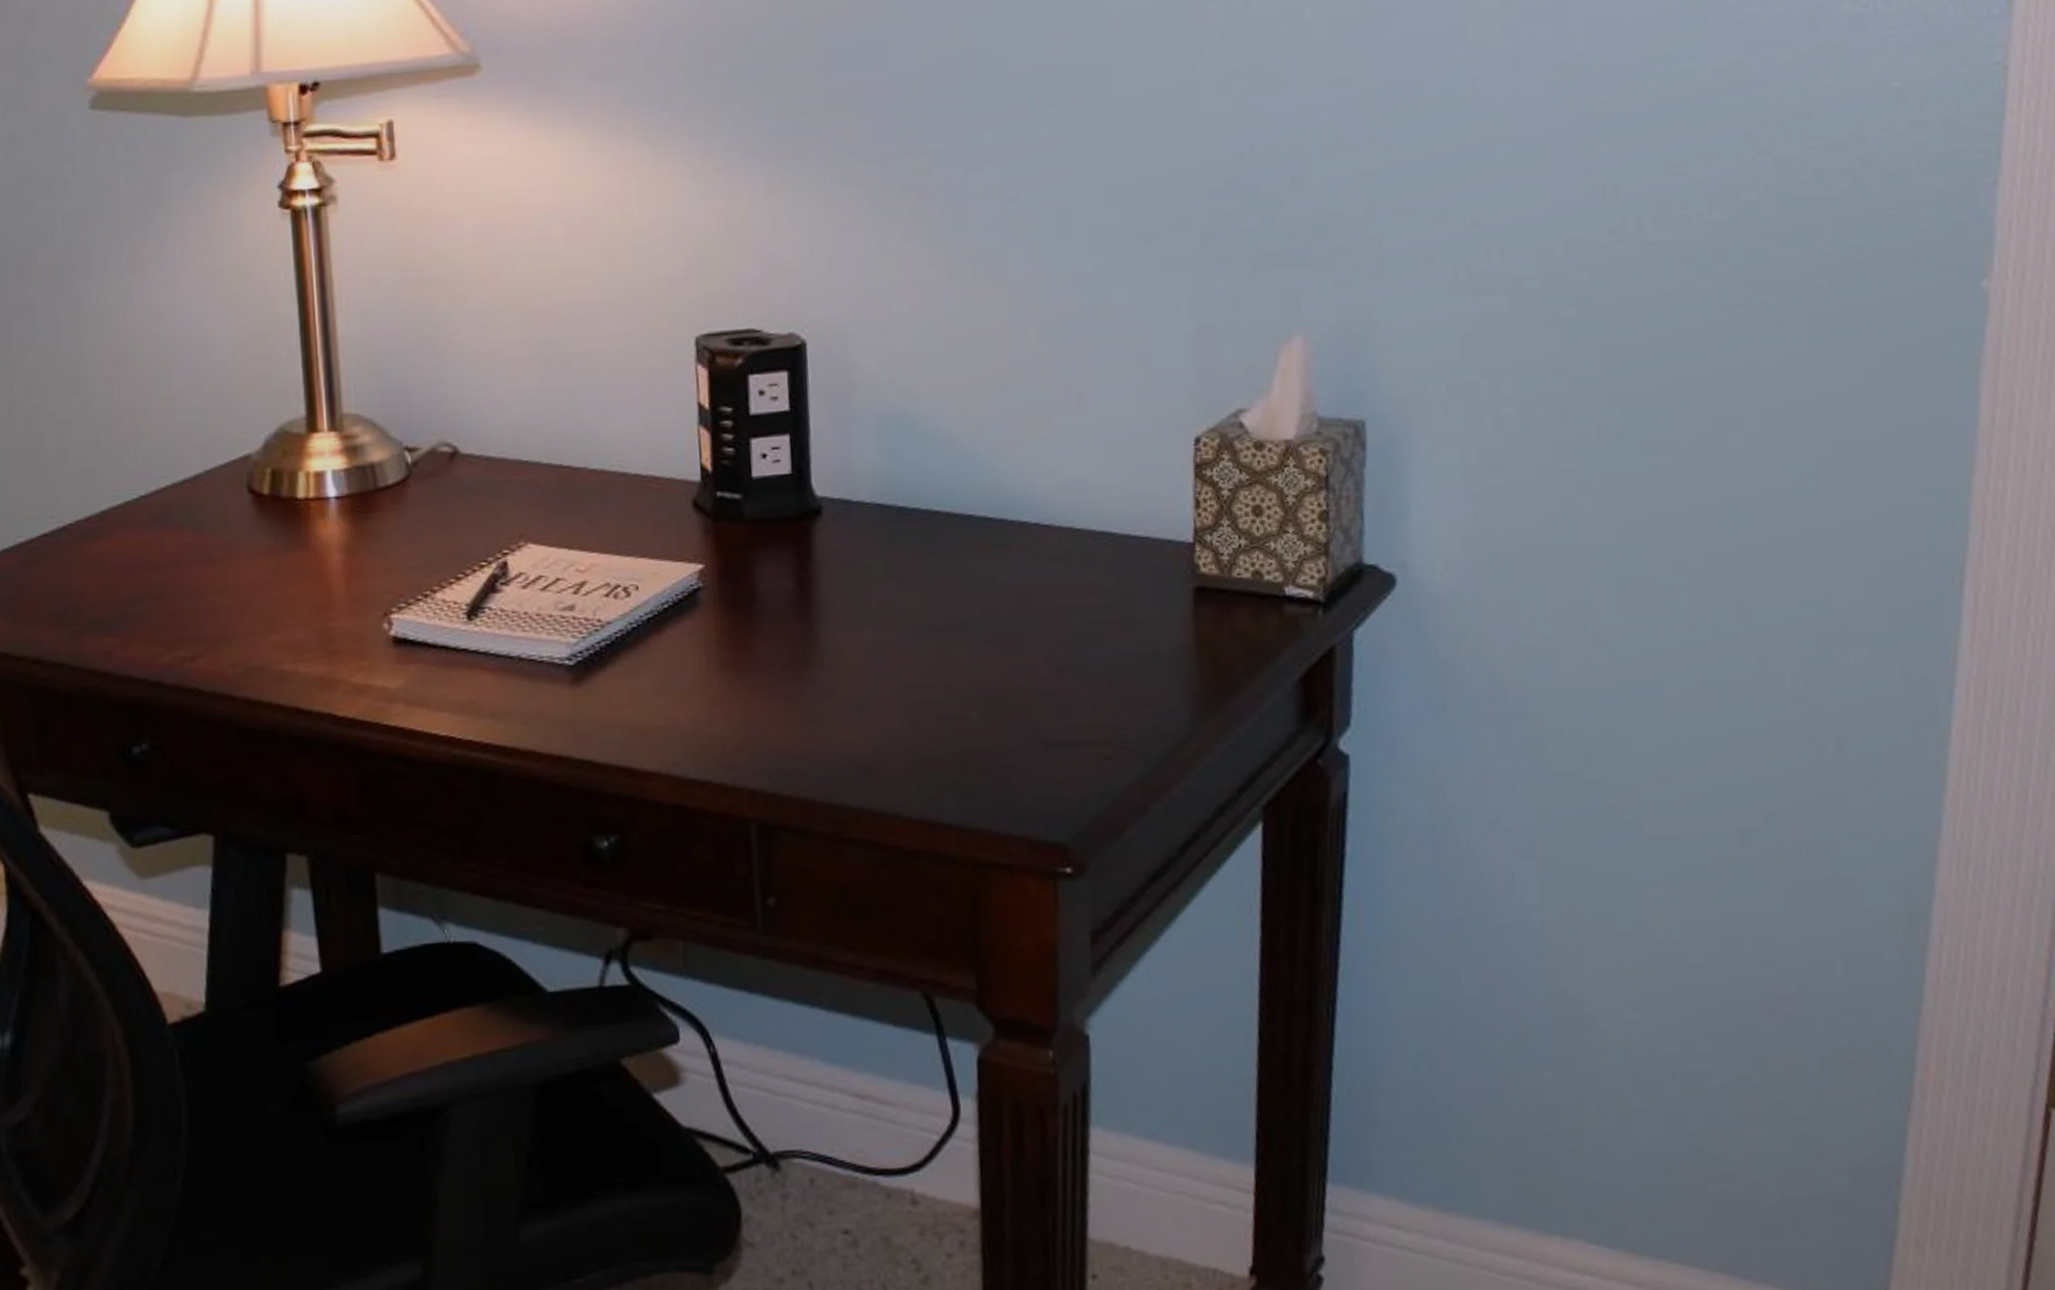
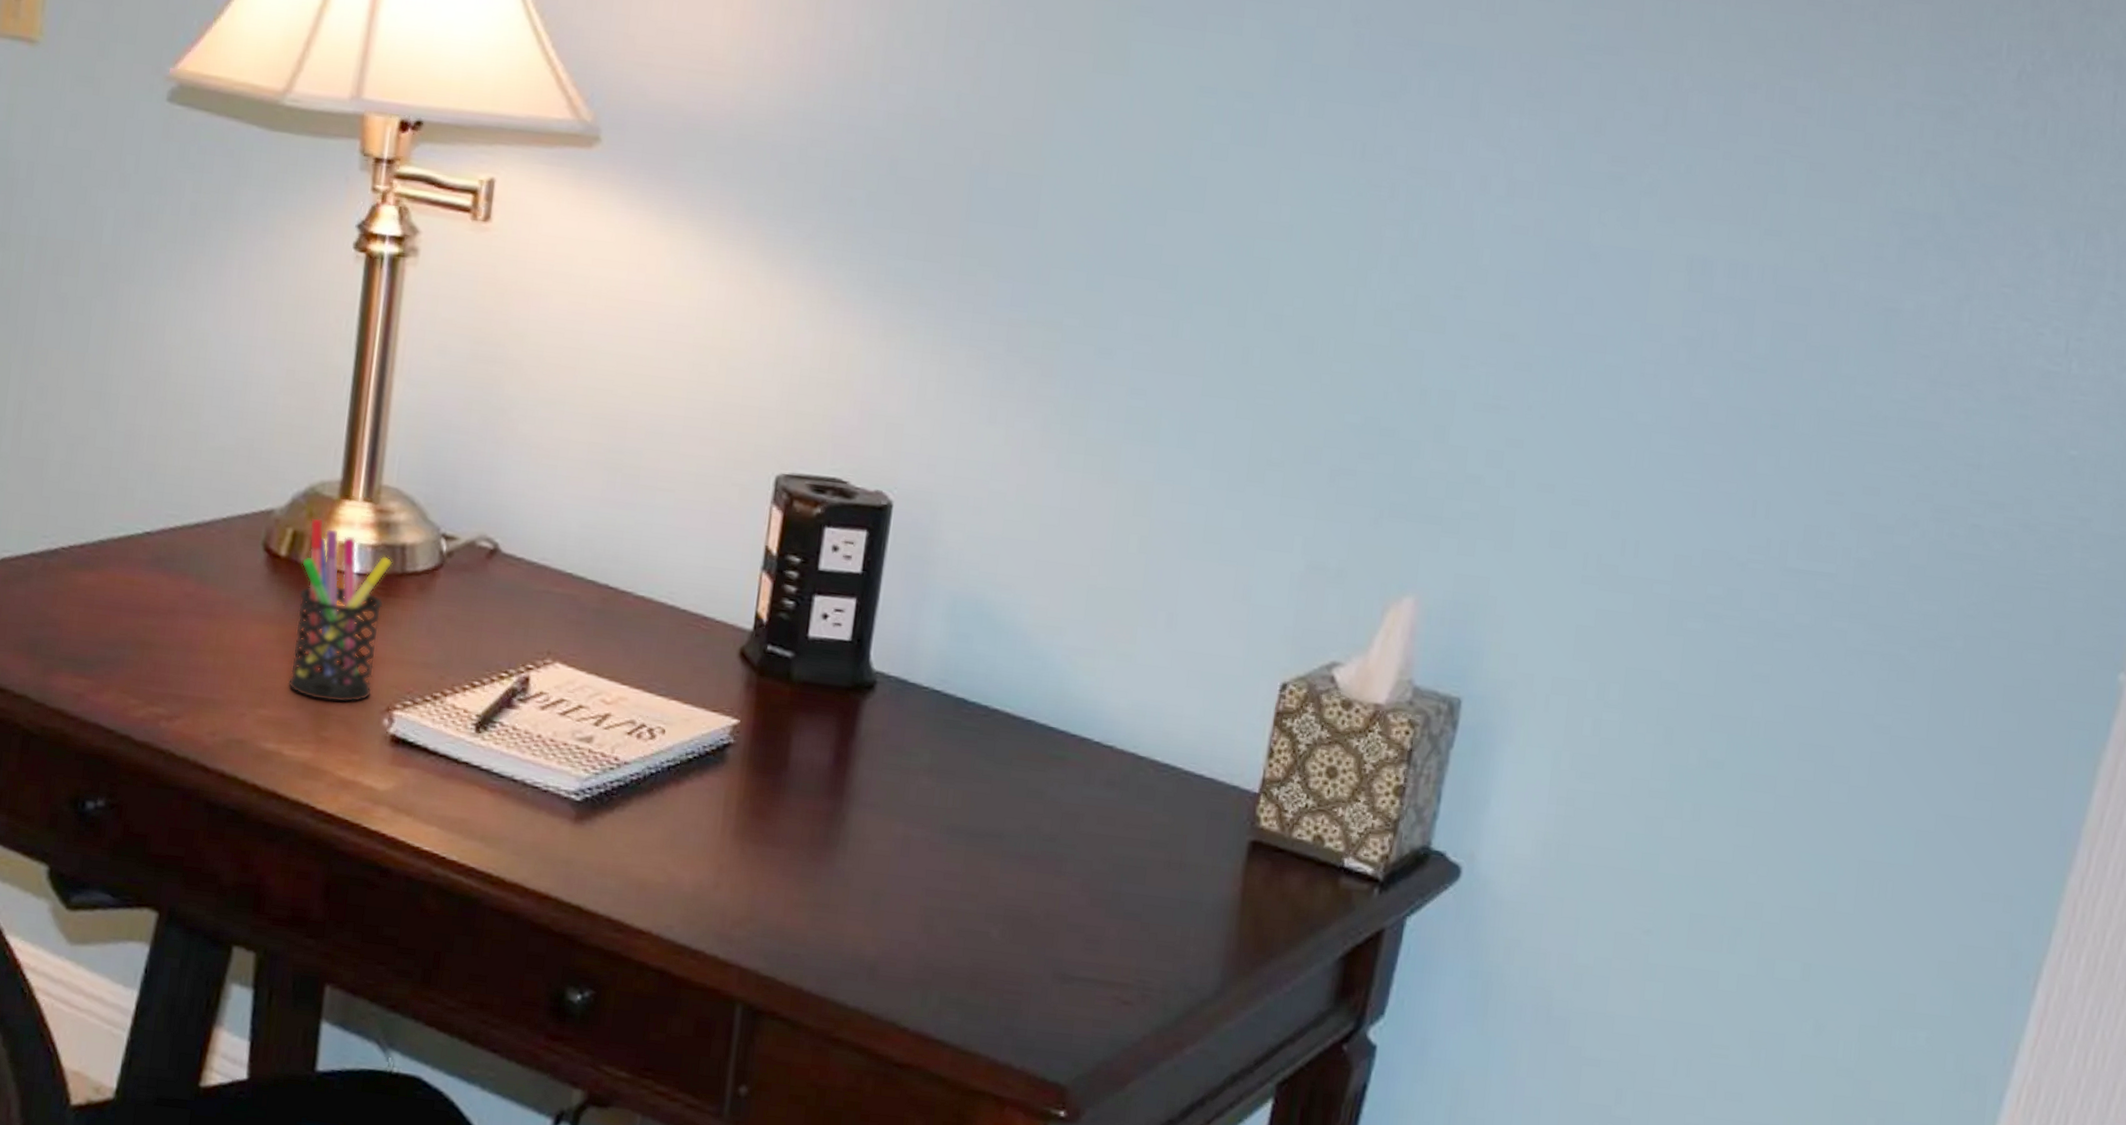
pen holder: none [284,453,368,618] -> present [288,517,393,703]

